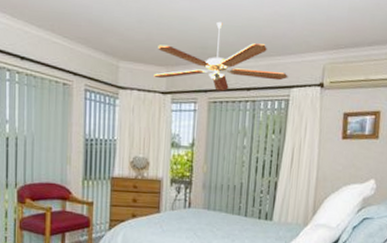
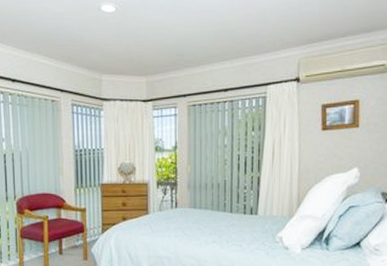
ceiling fan: present [154,21,288,91] -> none [135,28,264,94]

